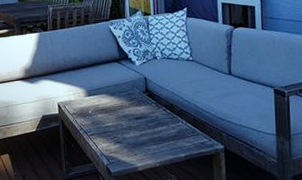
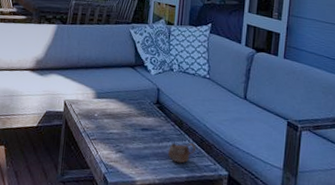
cup: none [164,124,191,145] -> present [168,143,197,163]

